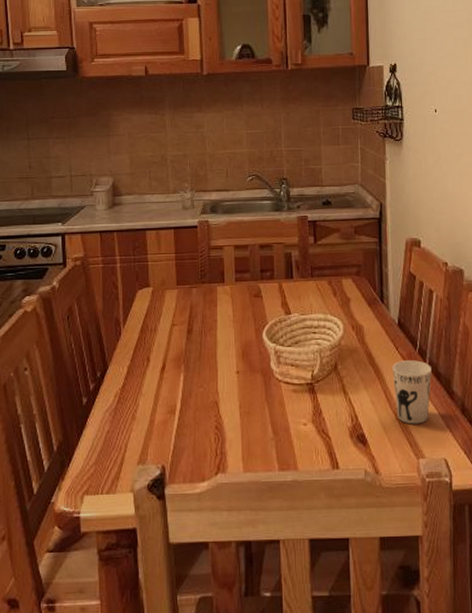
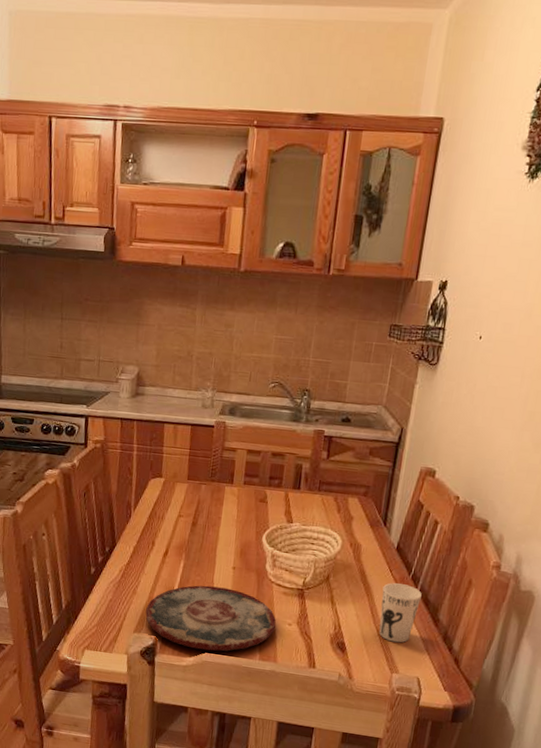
plate: none [149,396,290,471] -> present [145,585,276,651]

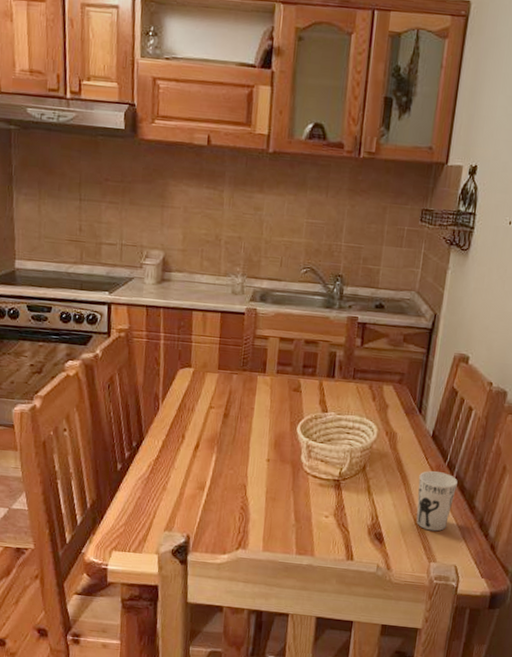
plate: present [145,585,276,651] -> none [176,479,313,547]

